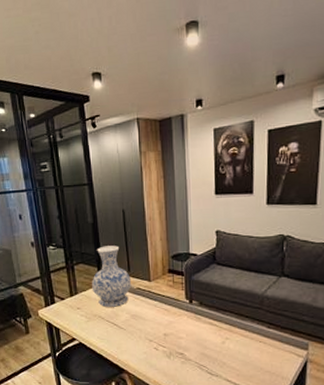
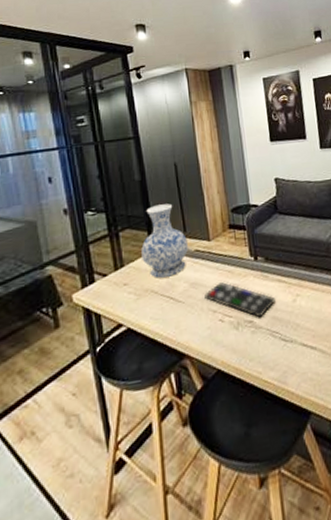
remote control: none [143,318,205,352] -> present [204,282,275,318]

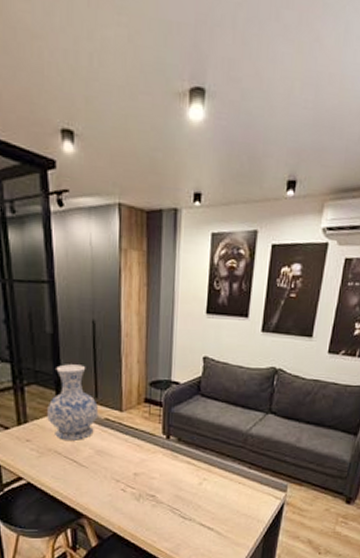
remote control: present [204,282,275,318] -> none [109,455,181,494]

